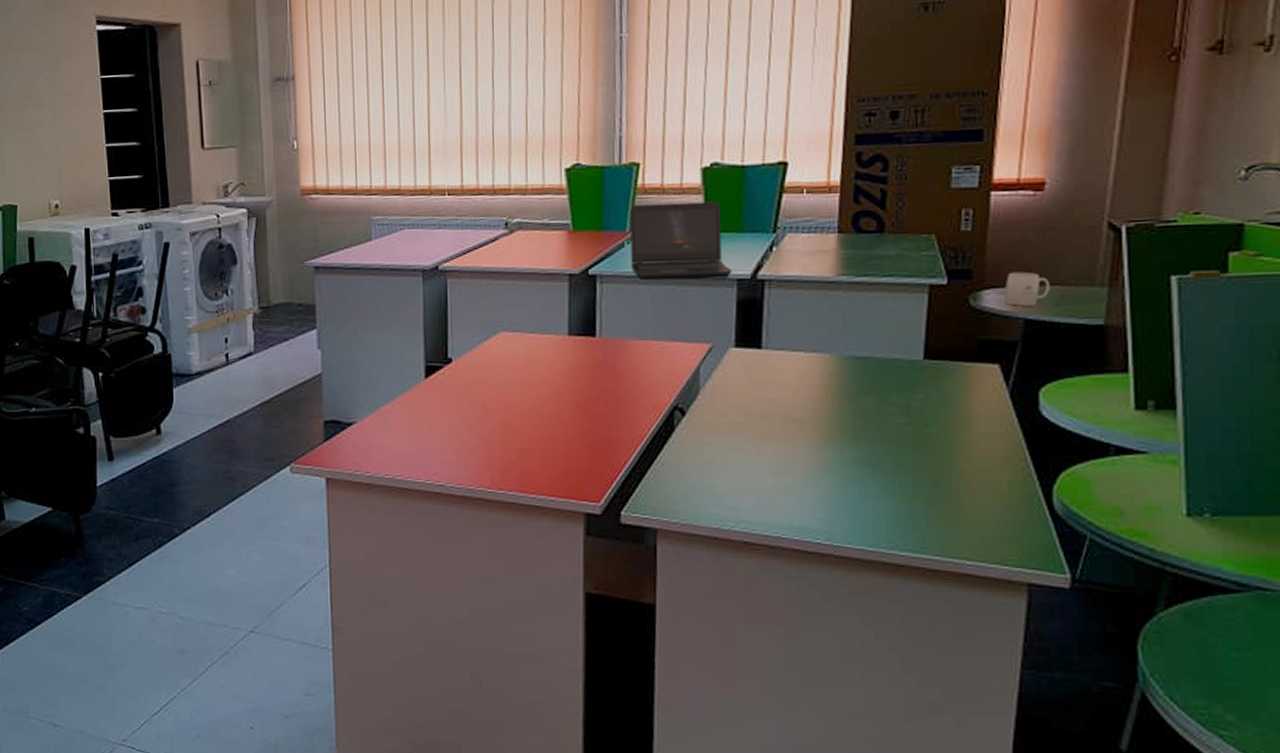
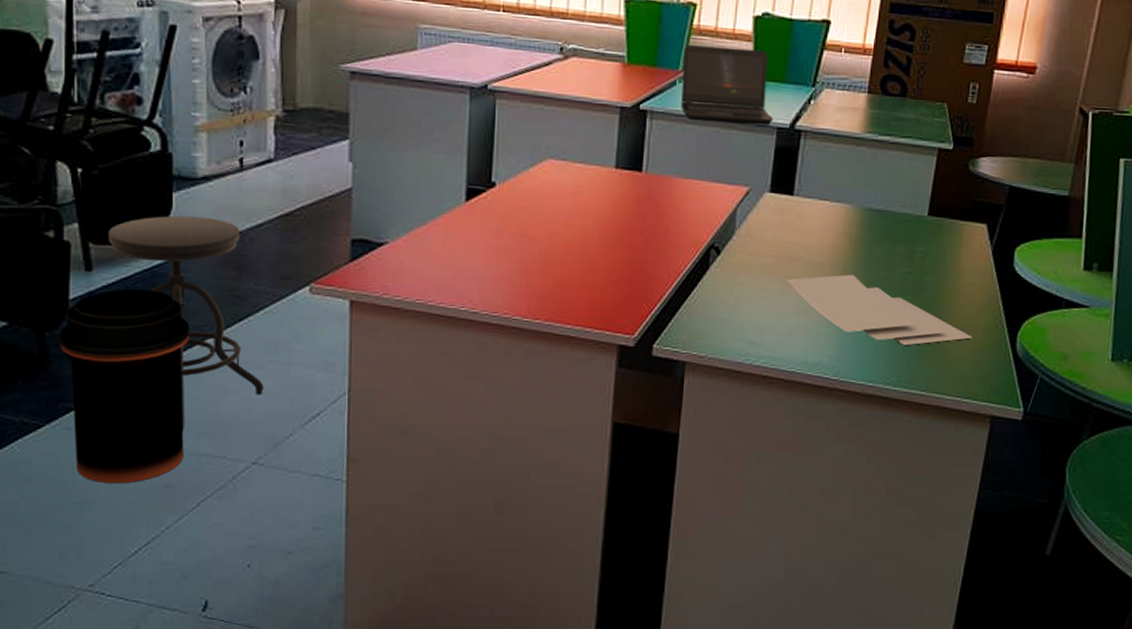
trash can: none [91,474,193,649] -> present [60,288,190,484]
stool: none [124,409,256,601] -> present [108,216,264,430]
papers: none [760,430,995,506] -> present [785,275,973,346]
mug: present [1004,271,1050,307] -> none [996,143,1032,175]

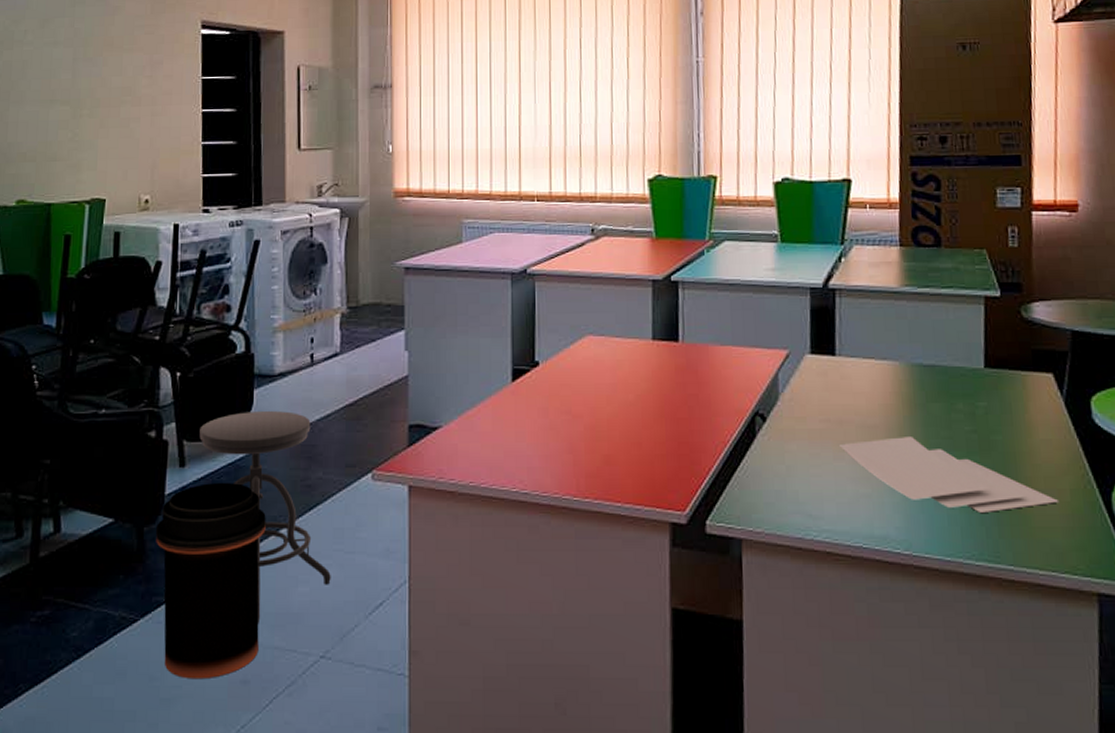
laptop computer: present [681,45,773,125] -> none [709,213,805,287]

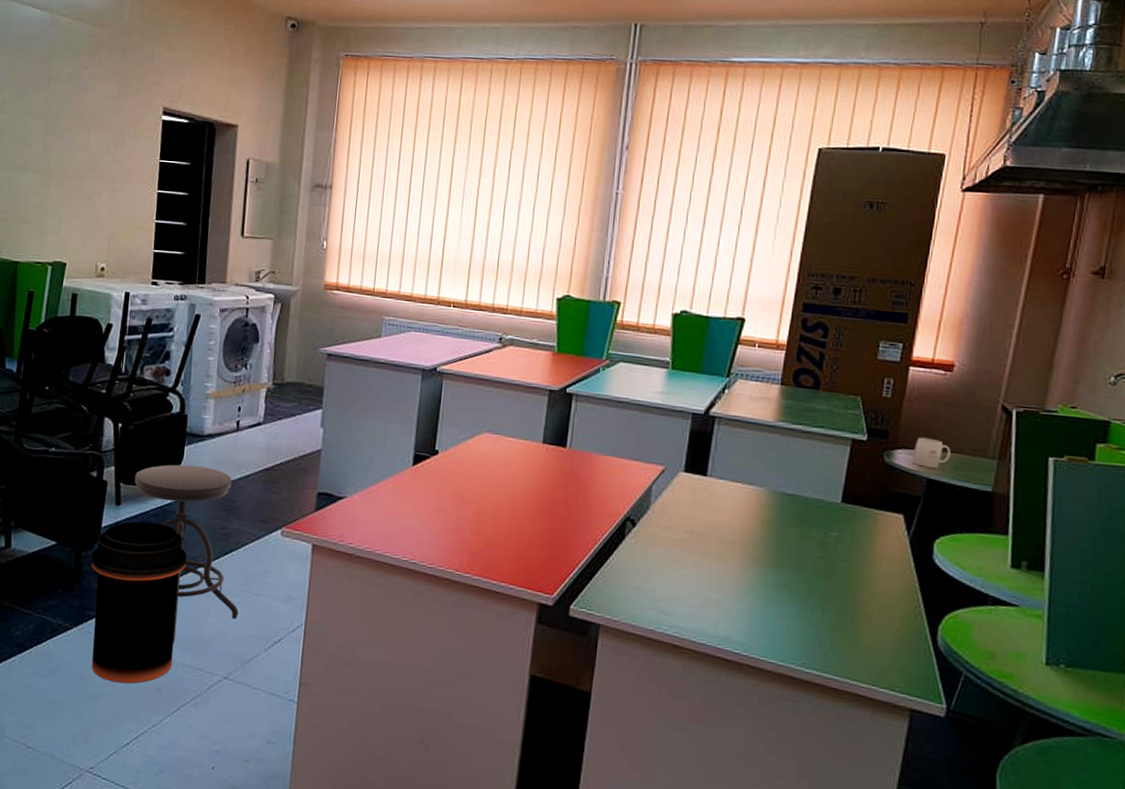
papers: present [838,437,1060,514] -> none [697,553,890,629]
mug: none [1051,286,1091,318] -> present [912,437,951,468]

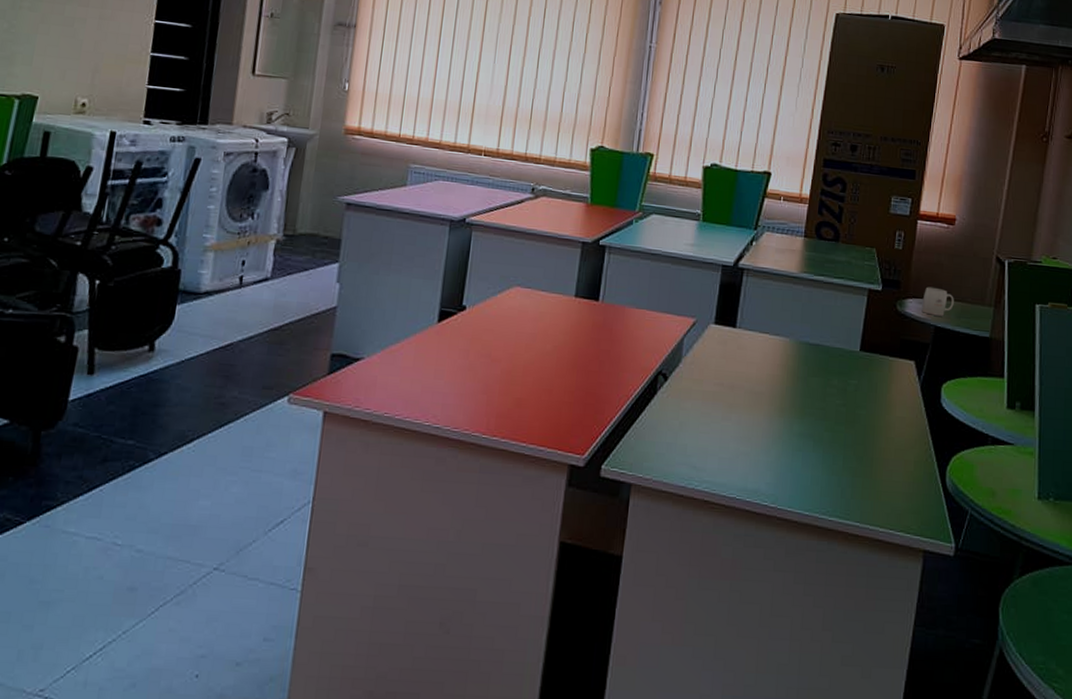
trash can: present [91,521,187,684] -> none [48,392,174,585]
stool: present [134,464,239,643] -> none [112,326,235,533]

